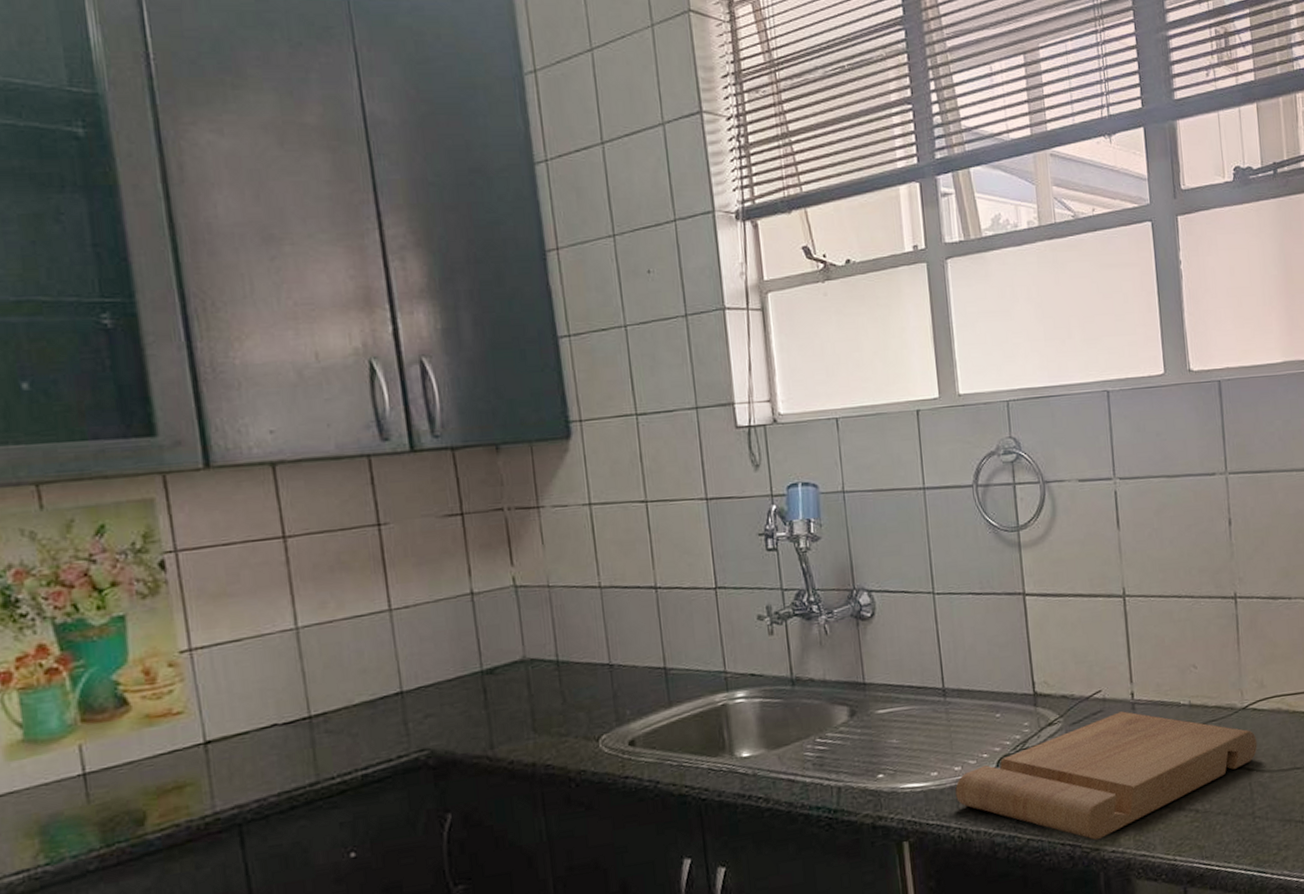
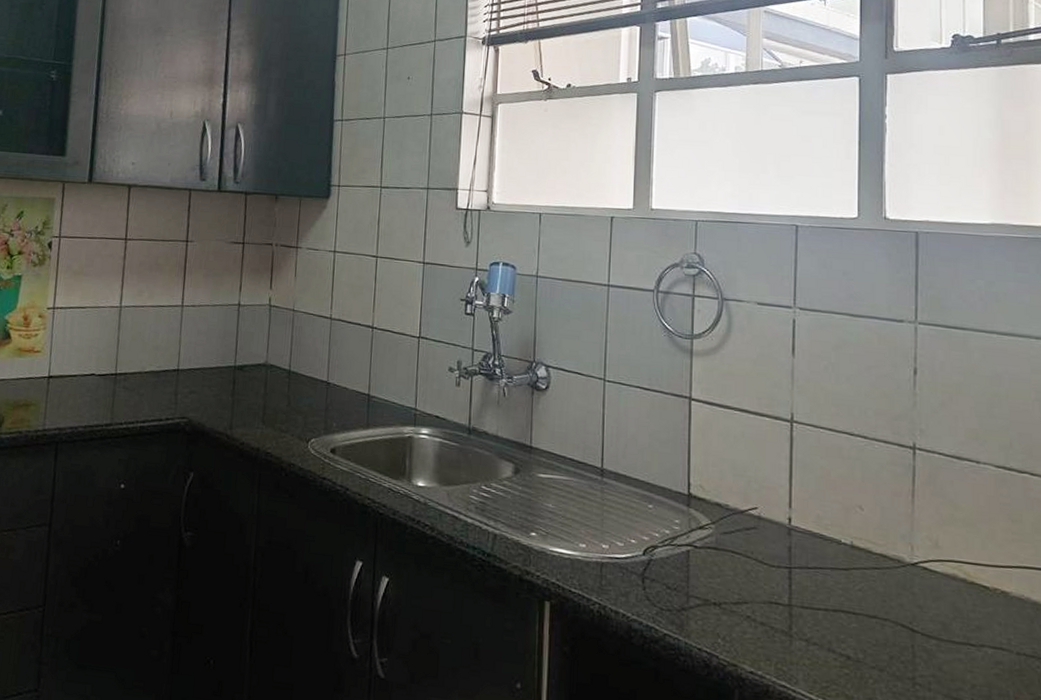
cutting board: present [955,711,1258,841] -> none [600,533,925,656]

